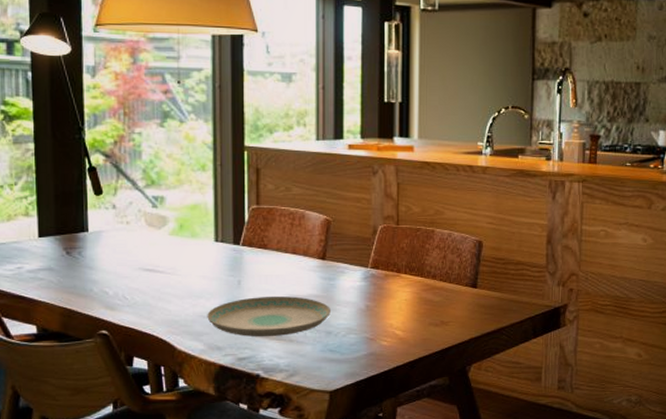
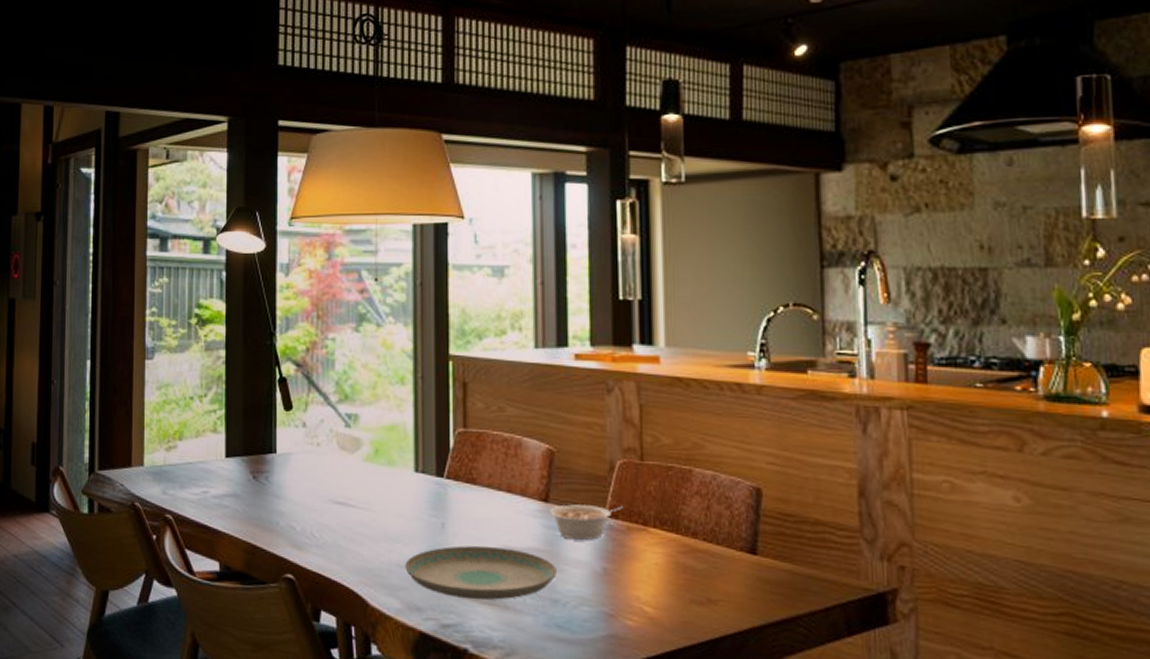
legume: none [327,260,382,287] -> present [550,504,622,541]

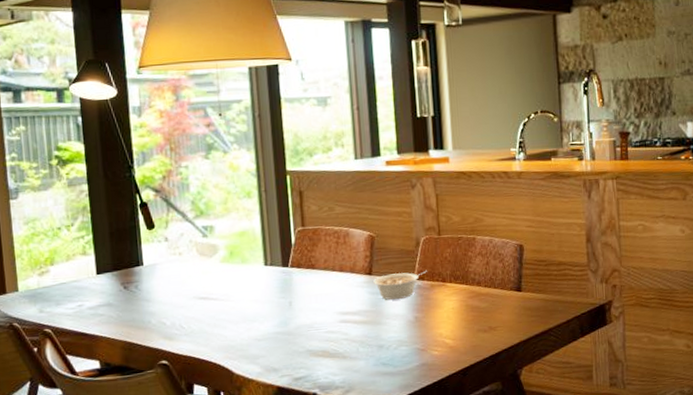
plate: present [405,545,556,600] -> none [261,313,381,356]

